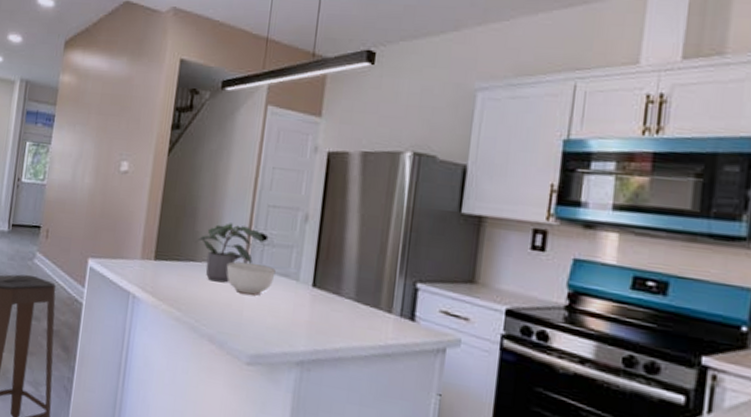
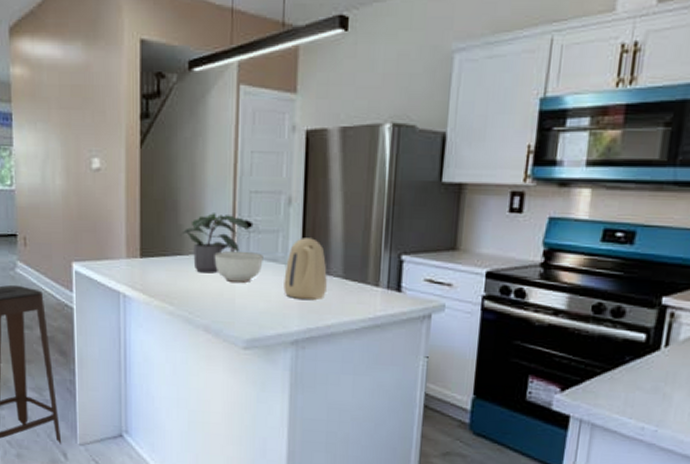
kettle: none [293,255,339,321] -> present [283,238,327,300]

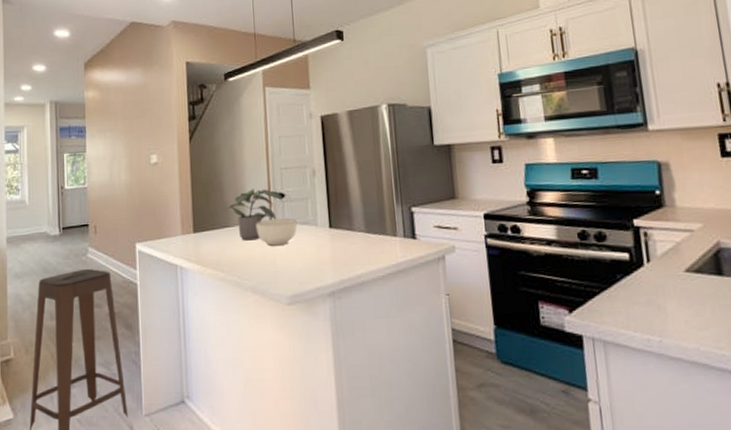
kettle: present [283,238,327,300] -> none [316,201,353,255]

